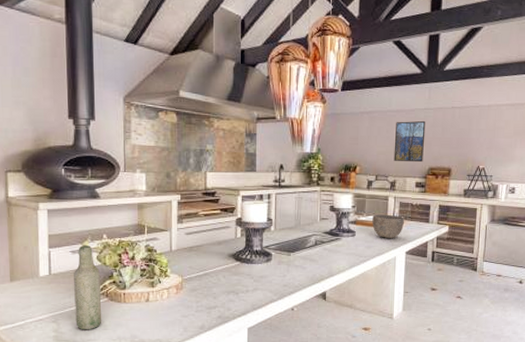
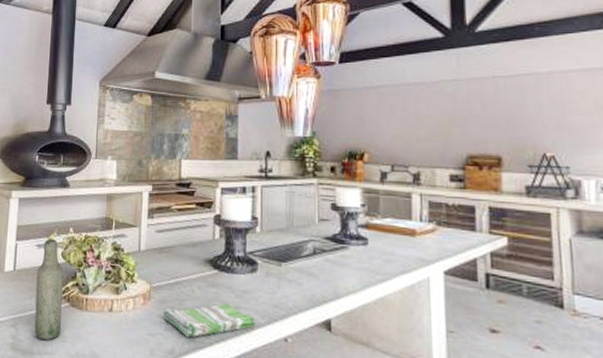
dish towel: none [193,287,270,315] -> present [162,303,255,338]
bowl: present [372,214,404,239] -> none [390,216,437,252]
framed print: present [393,120,426,163] -> none [413,94,458,149]

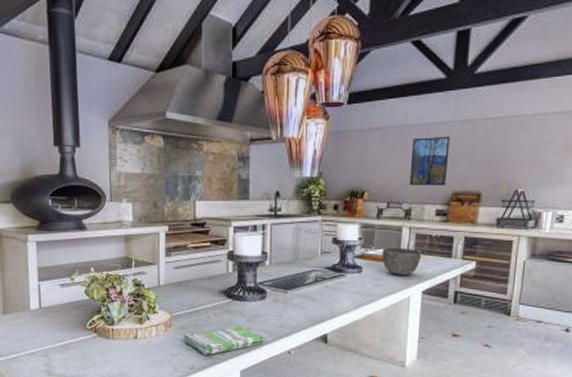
bottle: present [34,239,63,341] -> none [63,279,92,366]
bowl: none [390,216,437,252] -> present [382,247,421,277]
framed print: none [413,94,458,149] -> present [409,136,450,186]

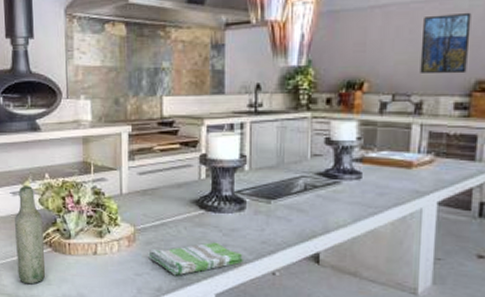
bottle: none [63,279,92,366] -> present [15,186,46,285]
bowl: present [382,247,421,277] -> none [386,149,435,184]

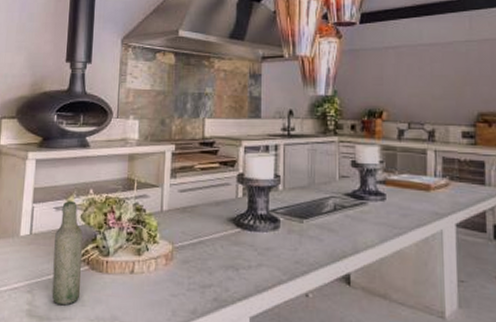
dish towel: present [148,242,243,276] -> none [185,261,277,297]
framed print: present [420,12,472,74] -> none [429,55,470,107]

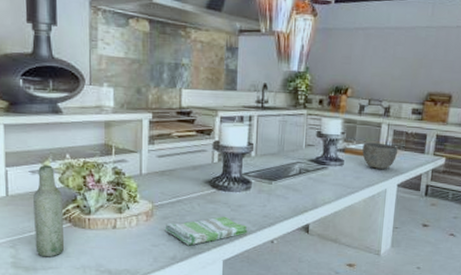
dish towel: none [185,261,277,297] -> present [165,216,248,246]
bowl: none [407,172,450,206] -> present [362,142,397,170]

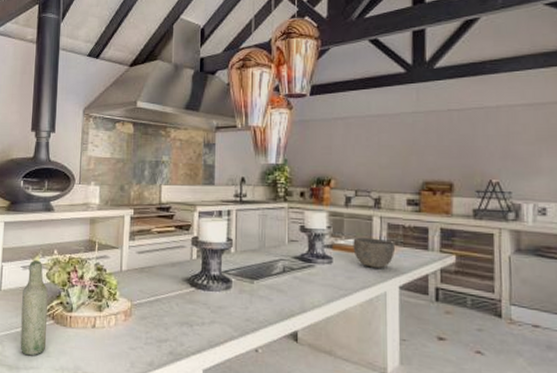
dish towel: present [165,216,248,246] -> none [142,318,229,351]

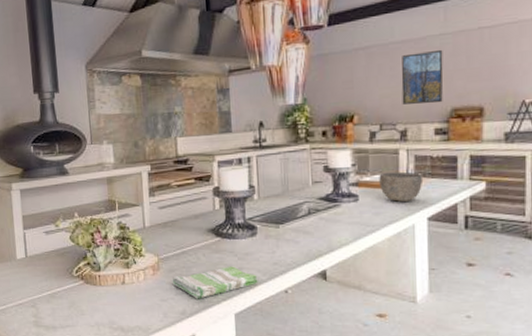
bottle: present [20,261,48,356] -> none [48,225,79,316]
dish towel: none [142,318,229,351] -> present [172,266,258,299]
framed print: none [376,126,416,176] -> present [401,49,444,104]

